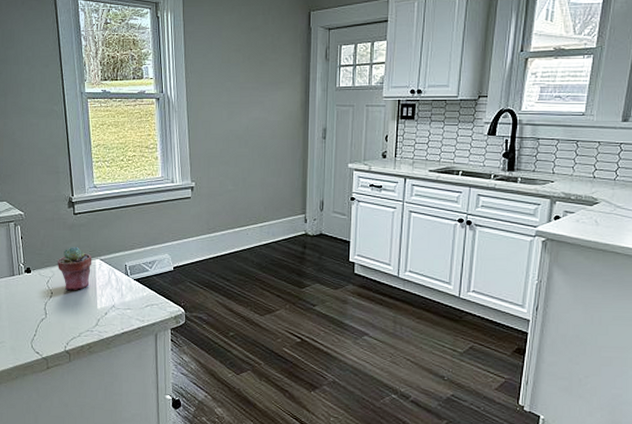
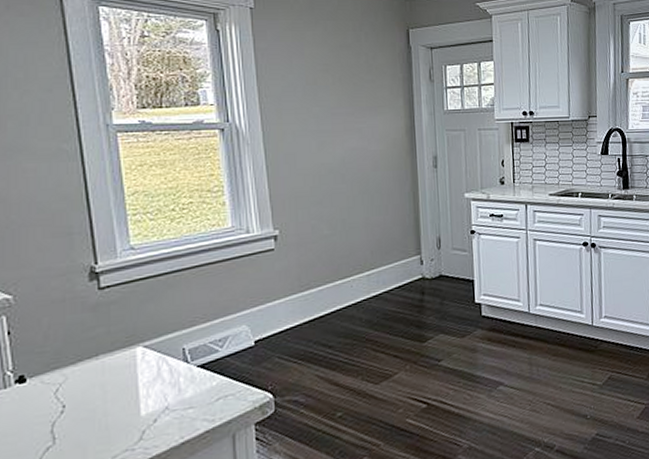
potted succulent: present [57,247,92,291] -> none [71,334,131,399]

